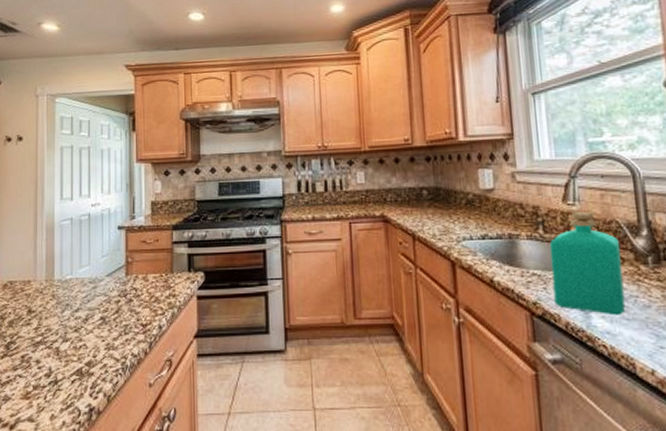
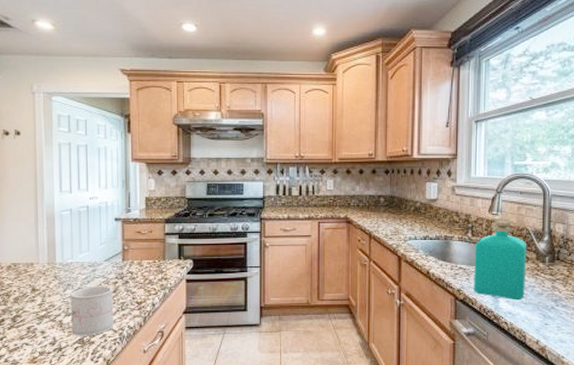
mug: none [69,305,116,366] -> present [70,285,114,336]

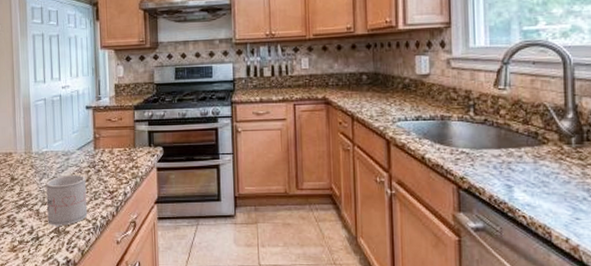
soap bottle: present [474,221,527,301] -> none [479,96,547,190]

